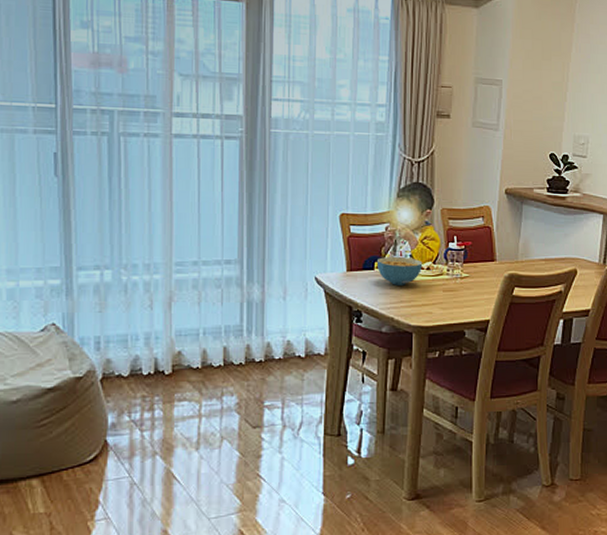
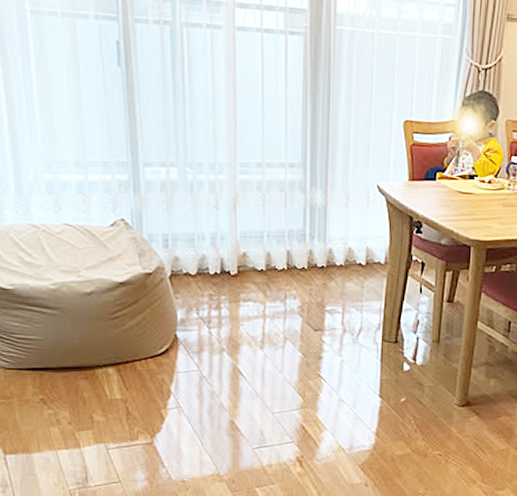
cereal bowl: present [376,257,423,286] -> none [438,168,485,198]

